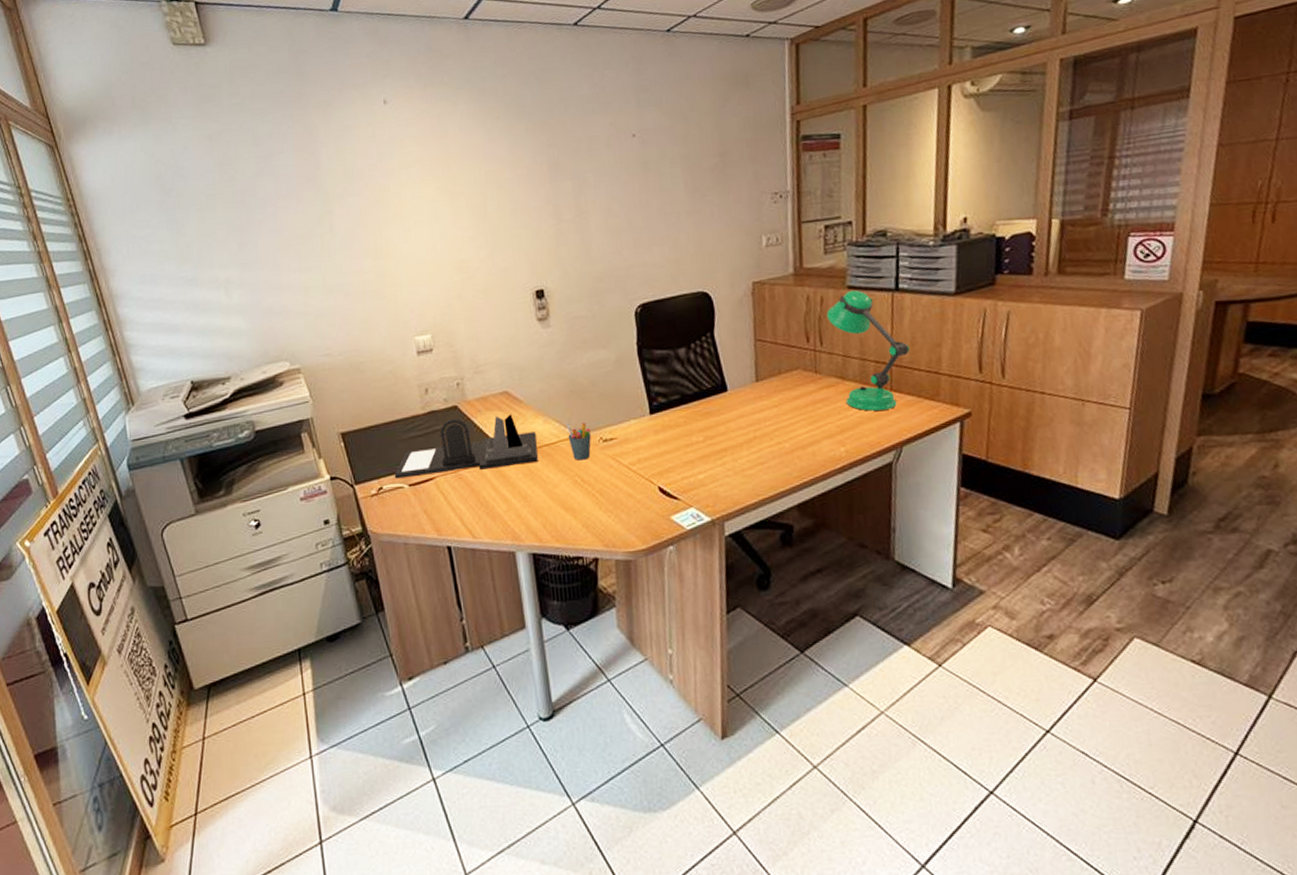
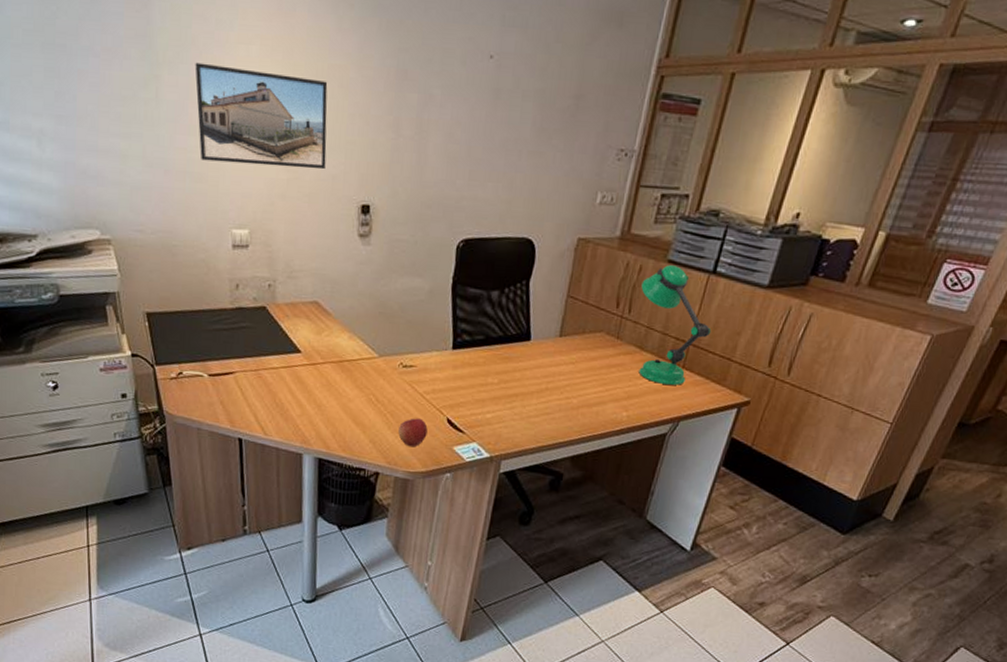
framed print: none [362,186,496,279] -> present [195,62,328,170]
desk organizer: present [394,414,538,479] -> none [195,318,339,375]
pen holder: present [565,423,591,461] -> none [369,343,392,381]
apple: none [610,492,641,525] -> present [398,418,428,448]

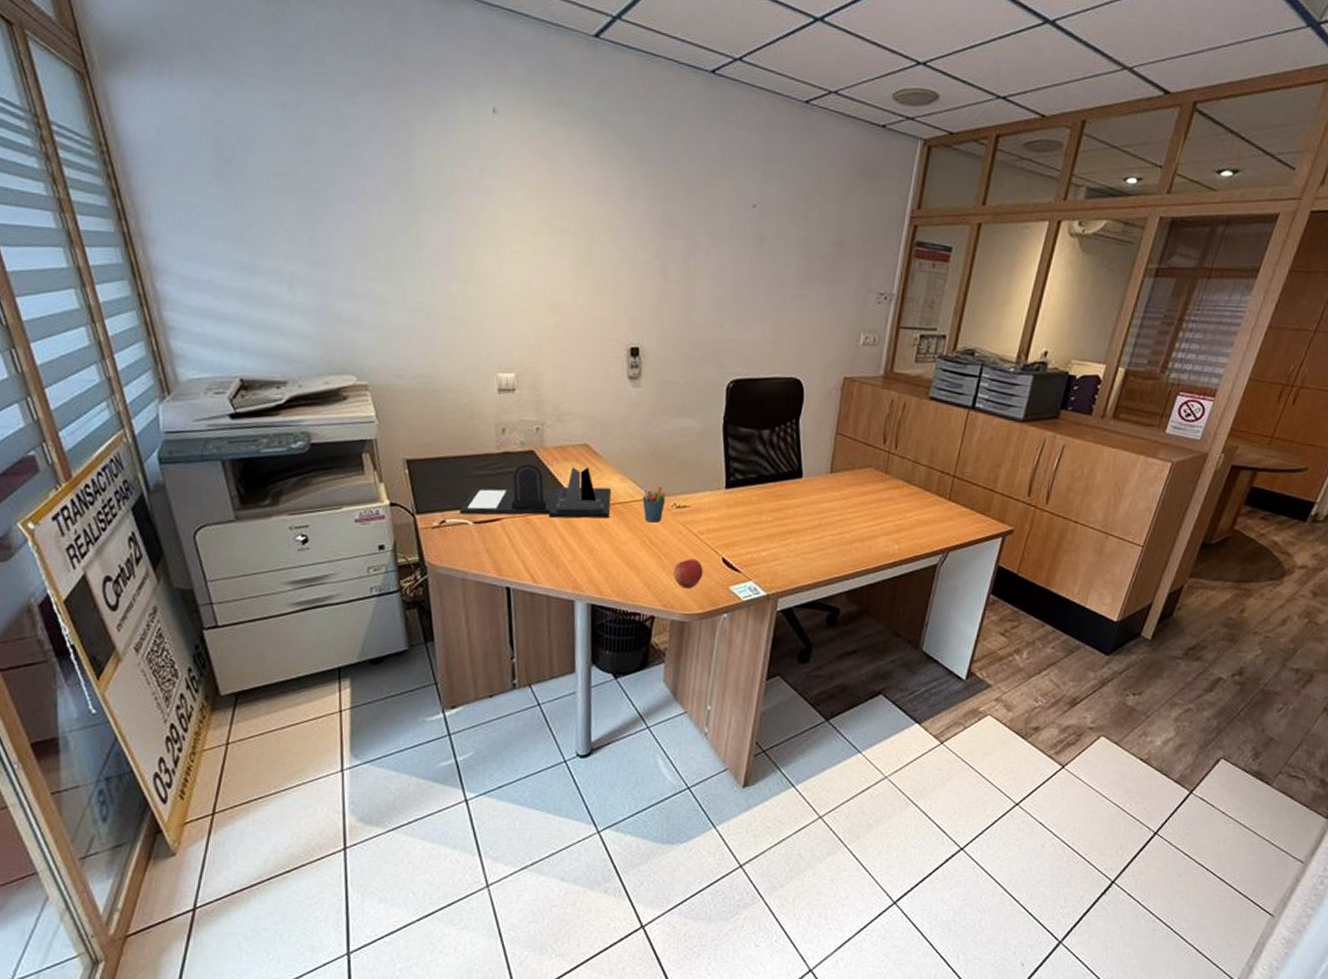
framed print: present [195,62,328,170] -> none [457,208,594,313]
desk organizer: none [195,318,339,375] -> present [459,463,611,518]
pen holder: none [369,343,392,381] -> present [642,484,665,523]
desk lamp: present [638,265,712,385] -> none [906,402,974,517]

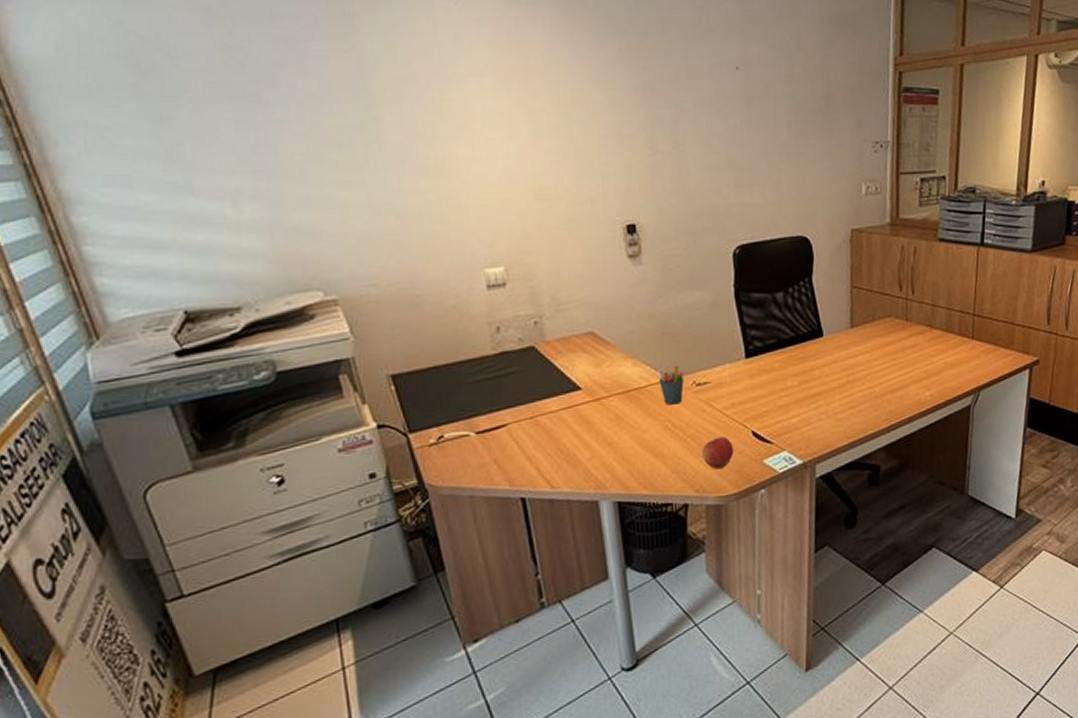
desk organizer: present [459,463,611,518] -> none [457,356,626,426]

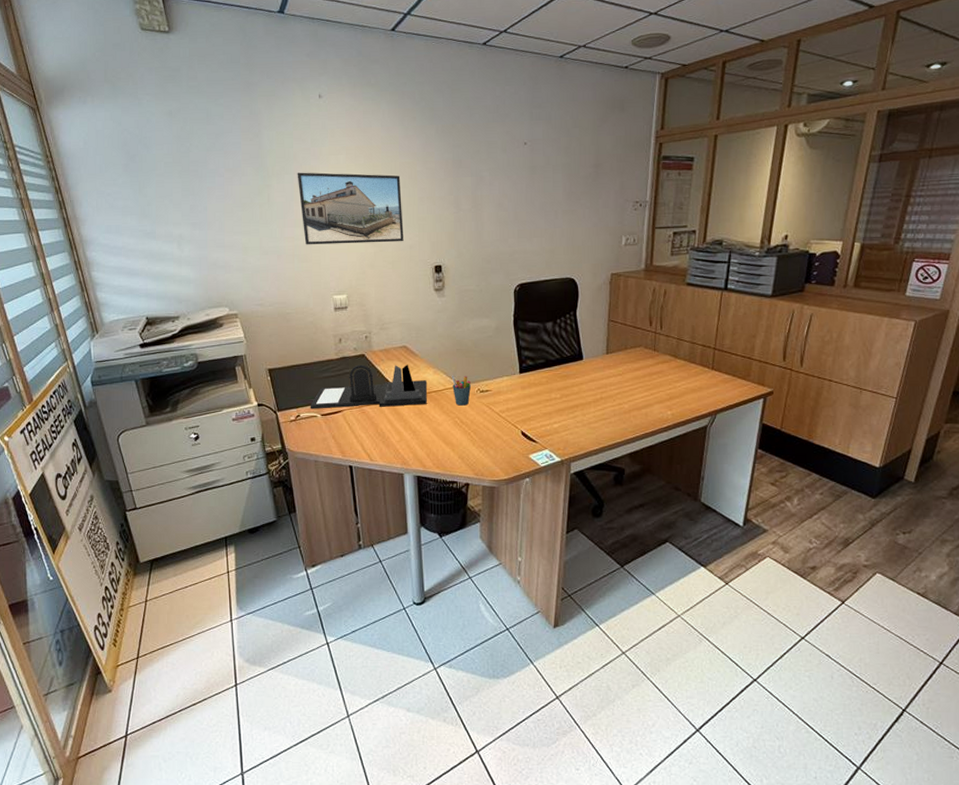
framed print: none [420,99,582,200] -> present [297,172,404,245]
desk organizer: none [457,356,626,426] -> present [310,364,427,409]
apple: present [702,436,734,470] -> none [482,434,506,459]

